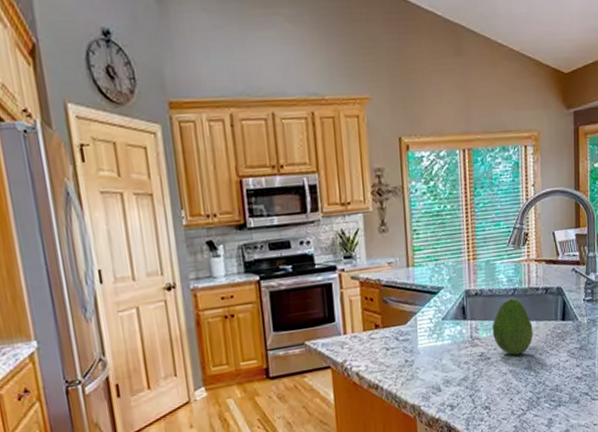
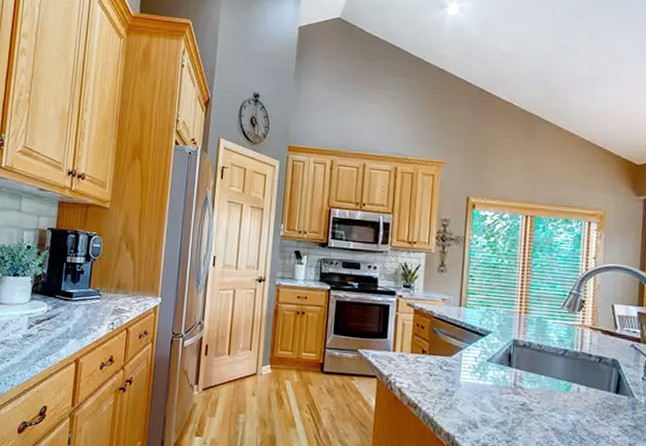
fruit: present [492,298,533,356] -> none [537,358,582,416]

